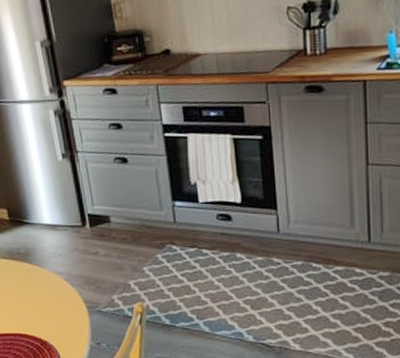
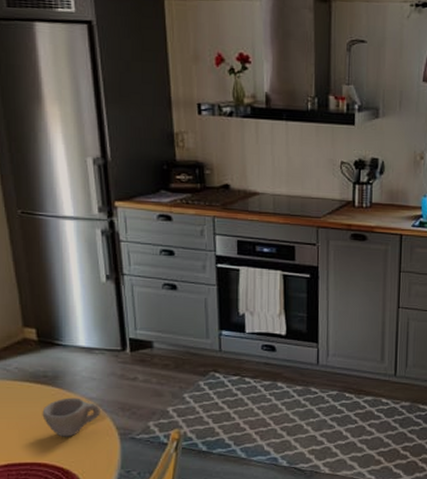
cup: none [19,272,69,310] -> present [42,397,100,437]

